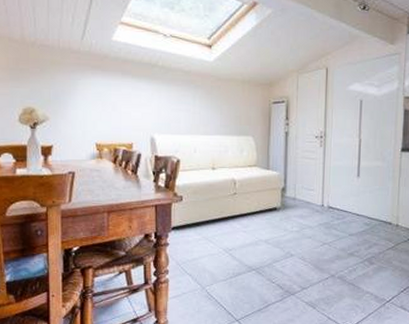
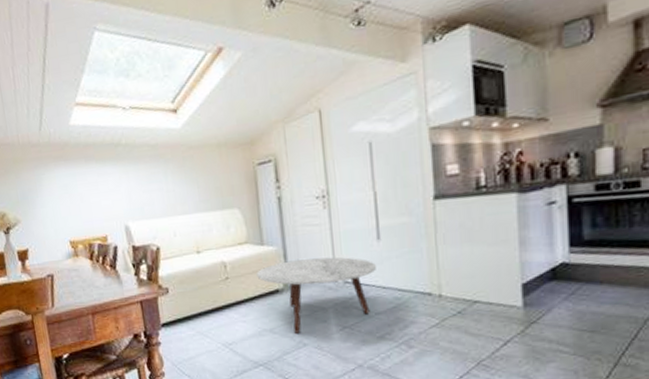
coffee table: none [260,185,354,245] -> present [256,257,376,333]

